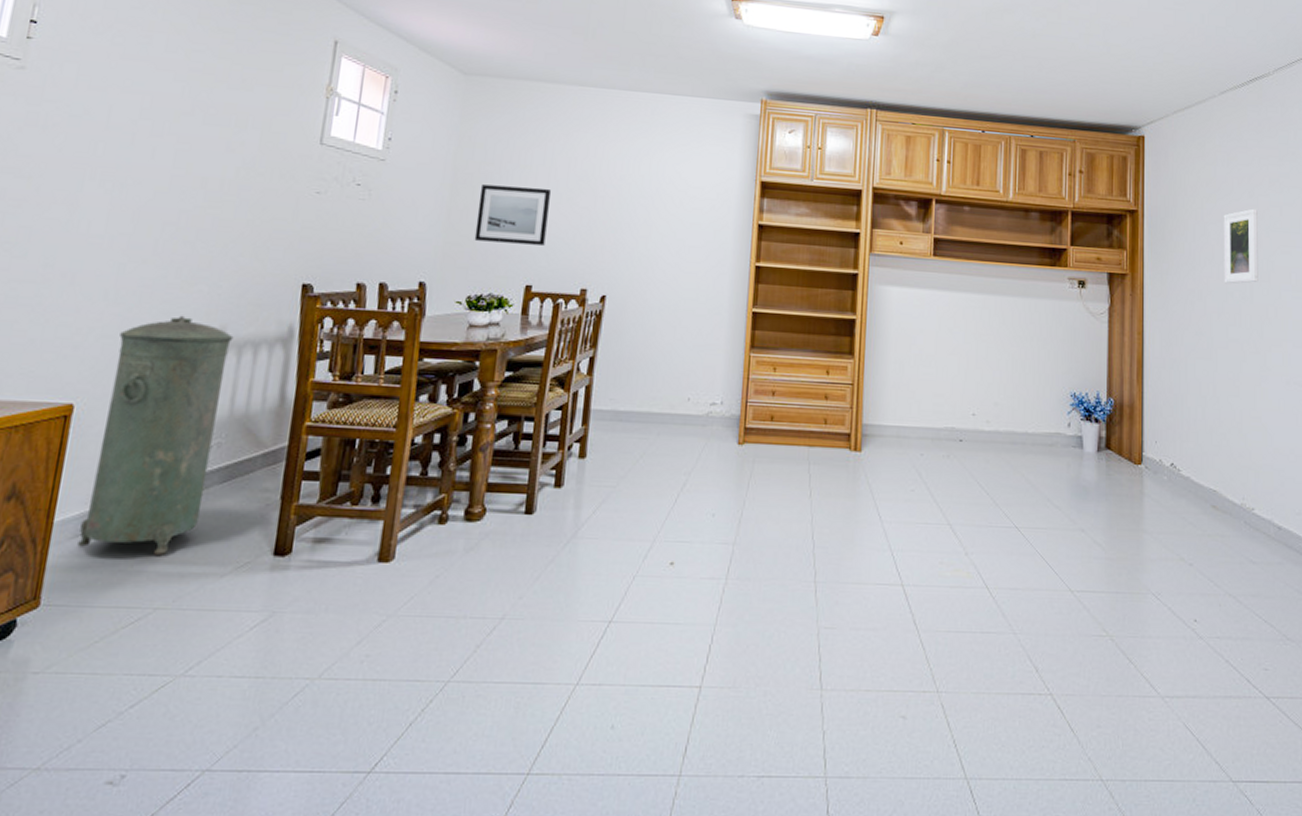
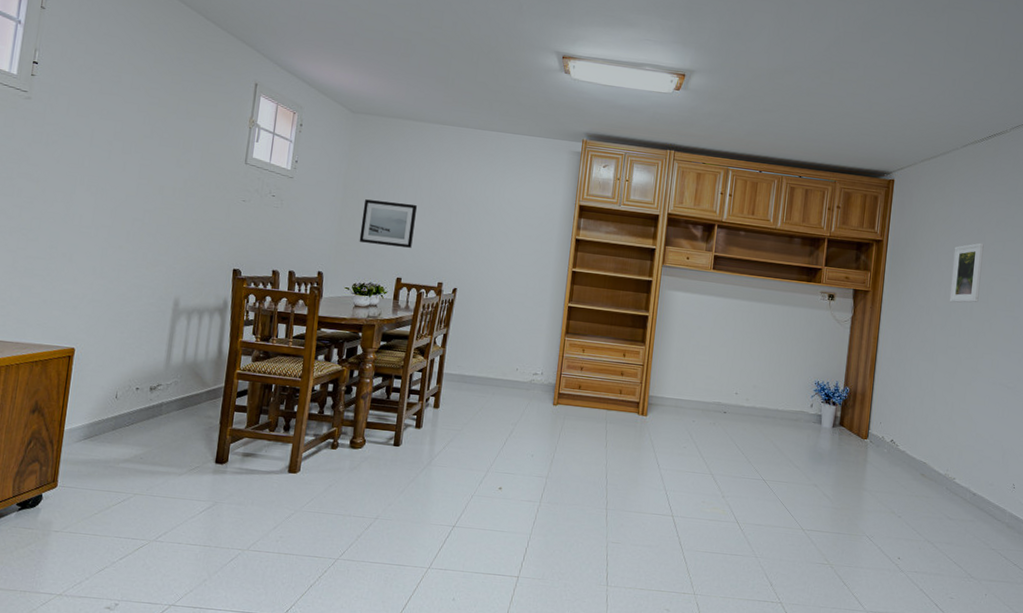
trash can: present [77,315,234,555] -> none [81,288,185,458]

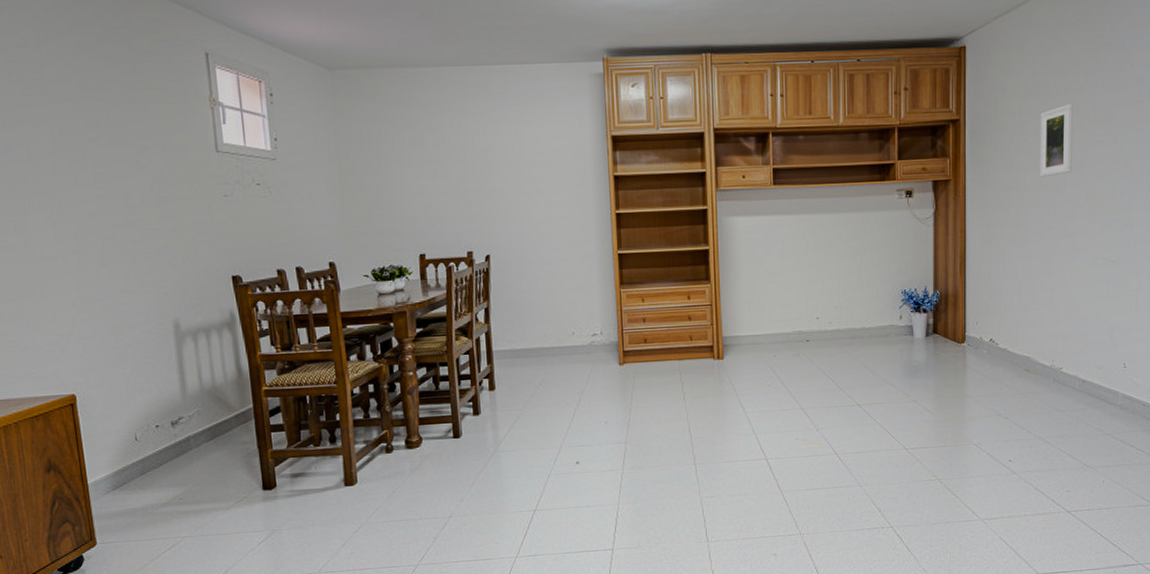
wall art: present [359,199,417,248] -> none [364,166,430,221]

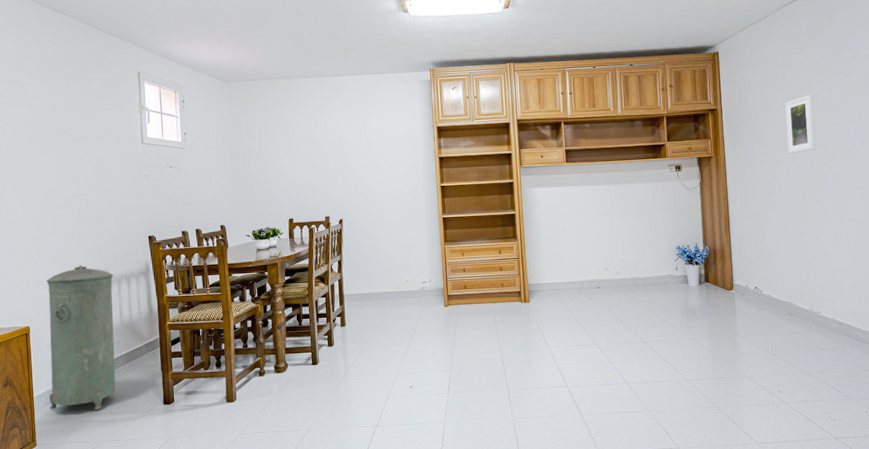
trash can: none [94,314,198,500] -> present [46,265,116,410]

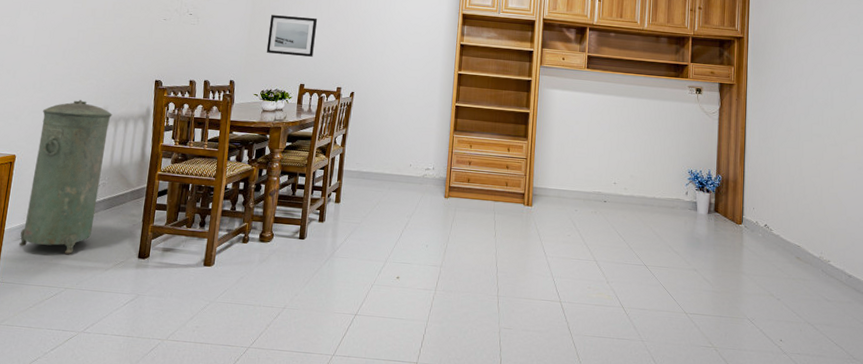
wall art: none [249,152,297,194] -> present [266,15,317,57]
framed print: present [785,94,815,154] -> none [810,37,839,93]

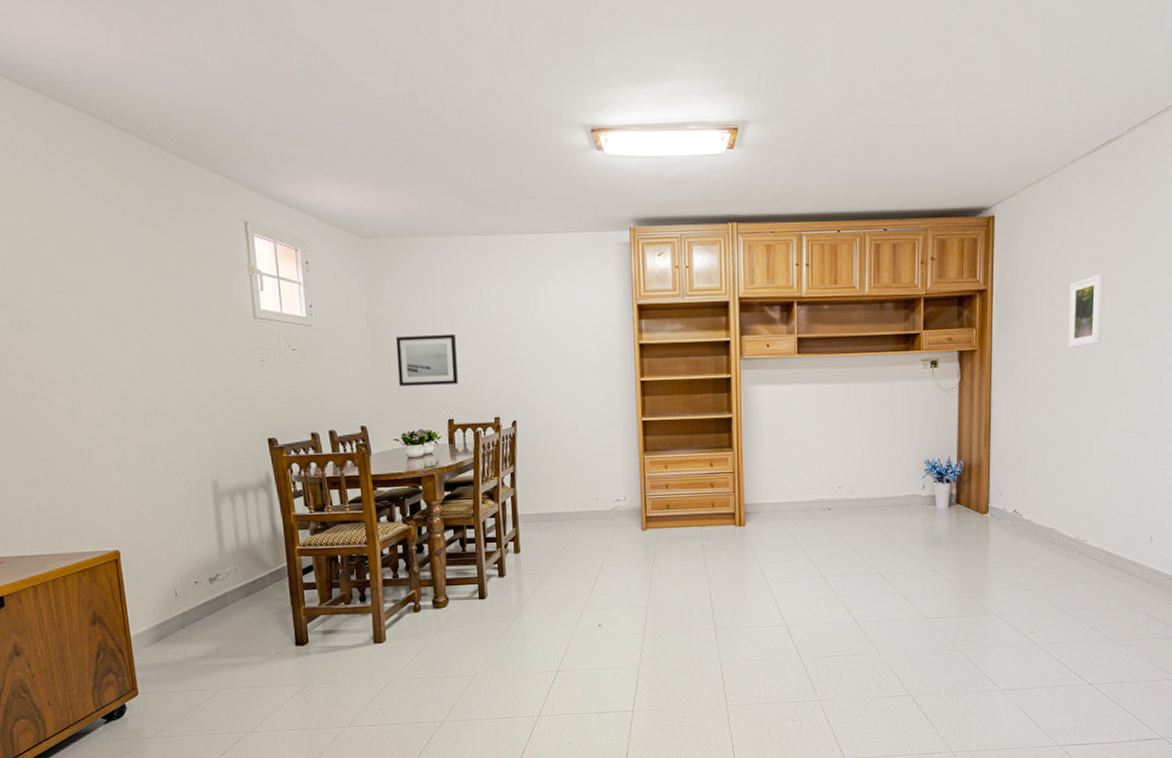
trash can: present [19,99,112,254] -> none [138,474,234,653]
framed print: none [810,37,839,93] -> present [1067,274,1103,349]

